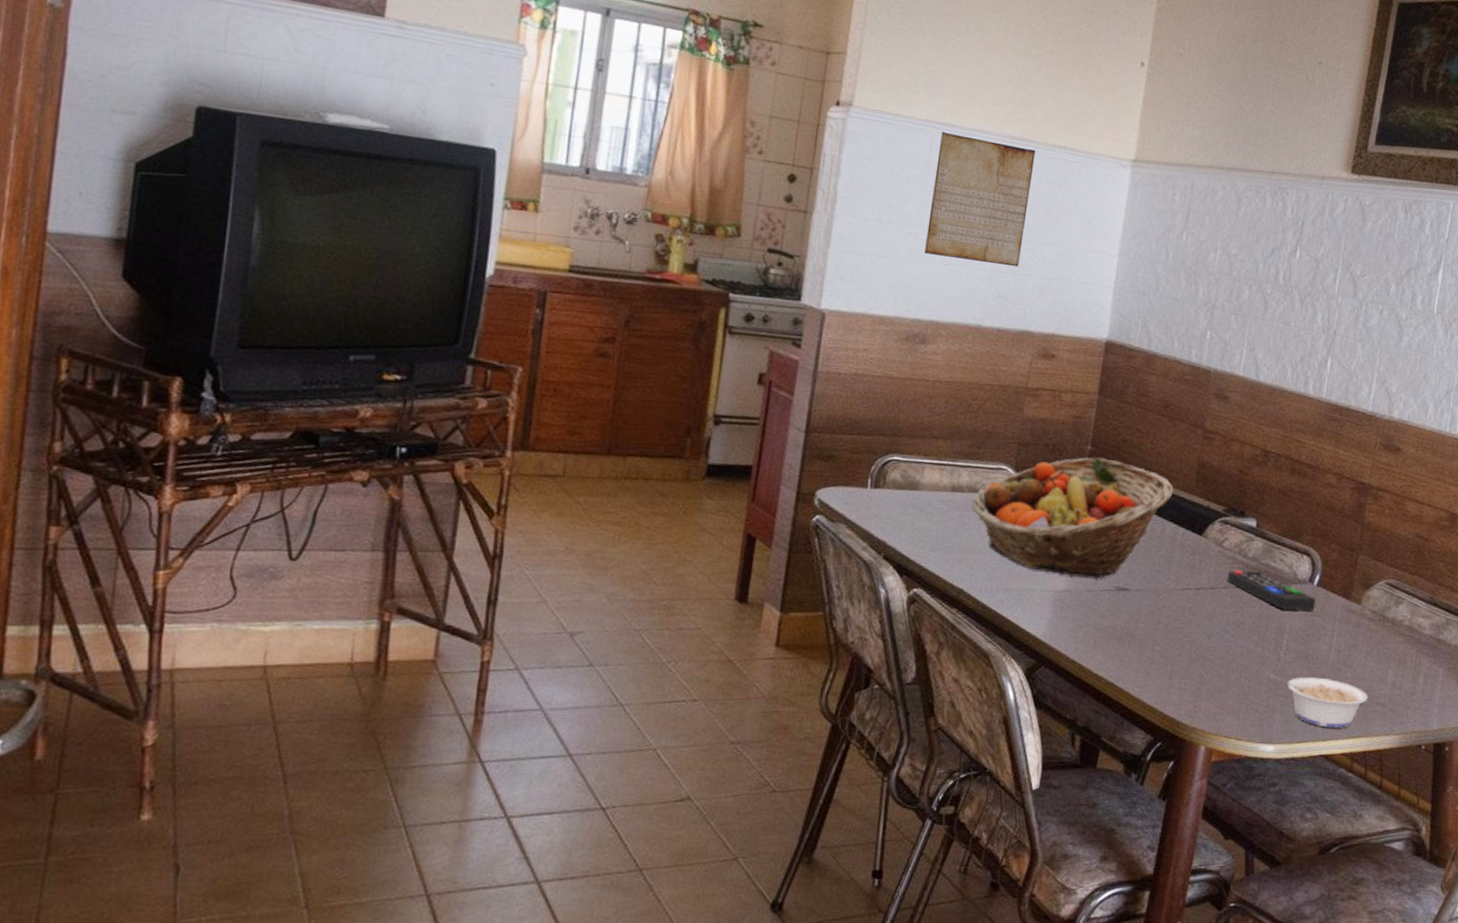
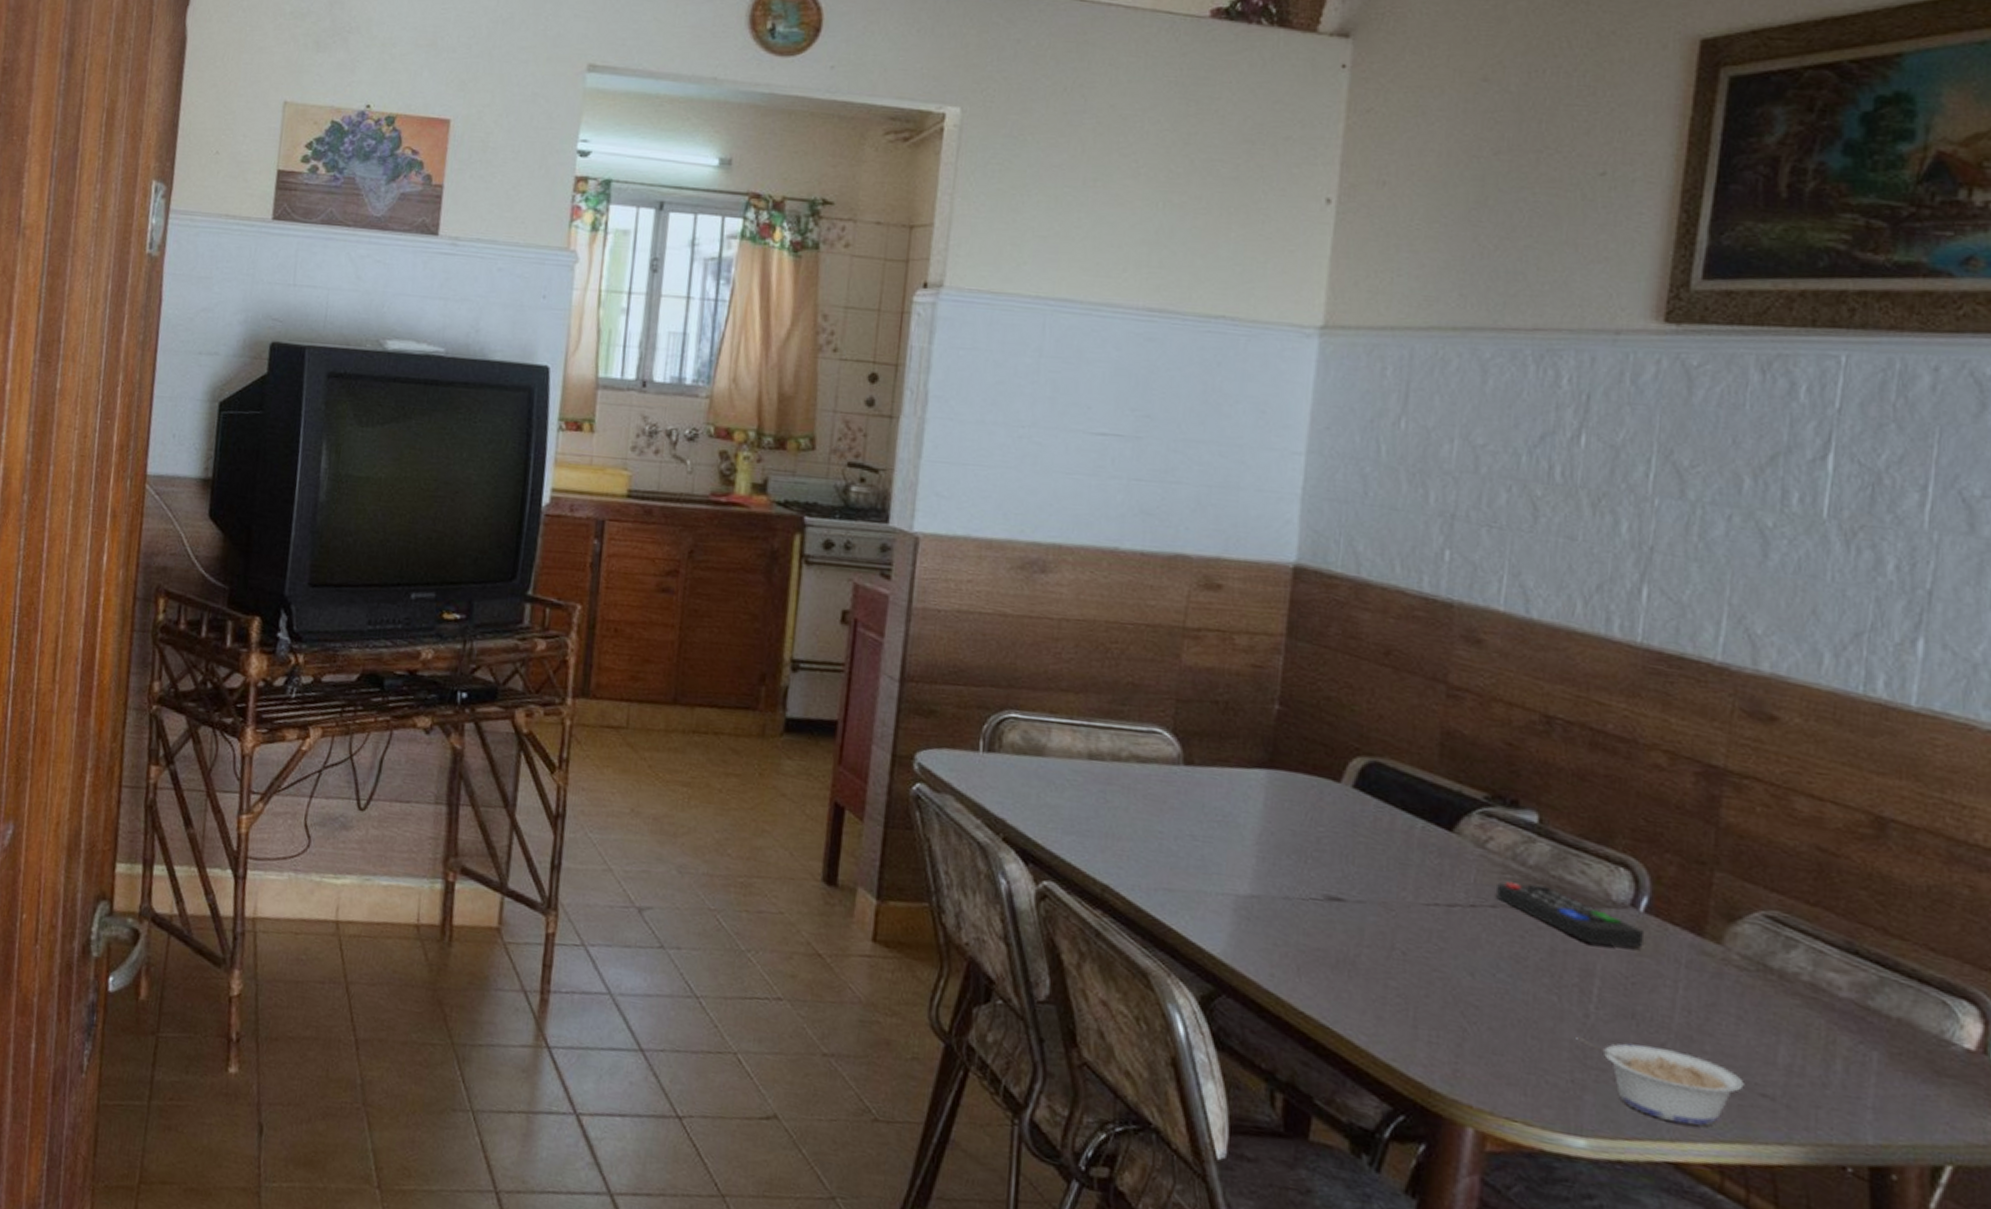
periodic table: present [924,131,1036,267] -> none [1041,308,1183,473]
fruit basket: present [972,457,1174,579] -> none [1116,719,1405,883]

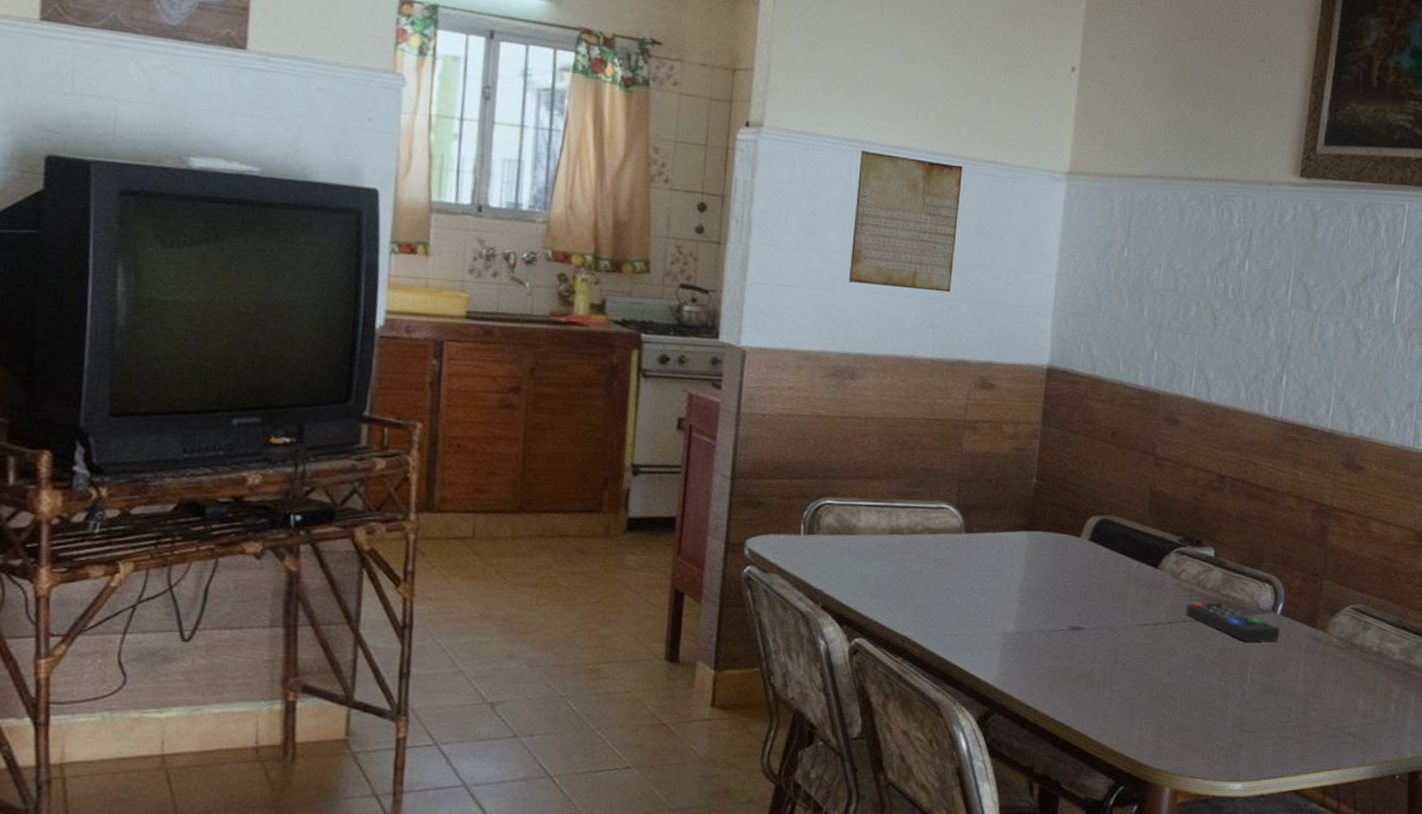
periodic table: none [1041,308,1183,473] -> present [849,150,963,293]
legume: present [1576,1036,1744,1126] -> none [1236,710,1338,762]

